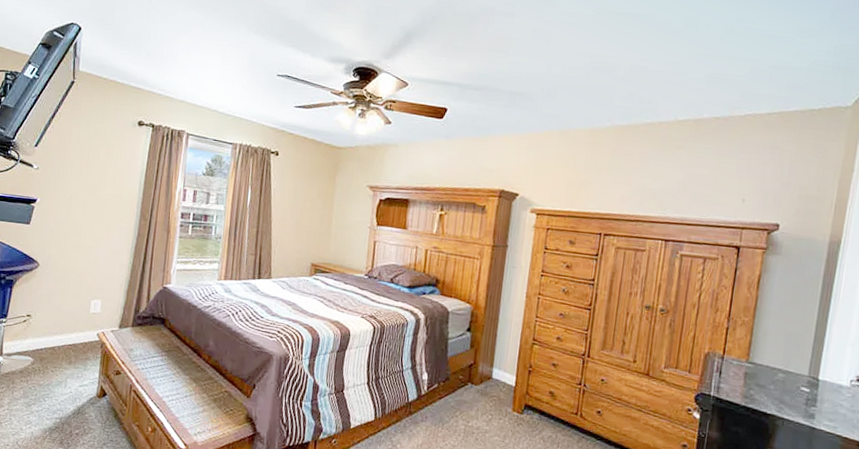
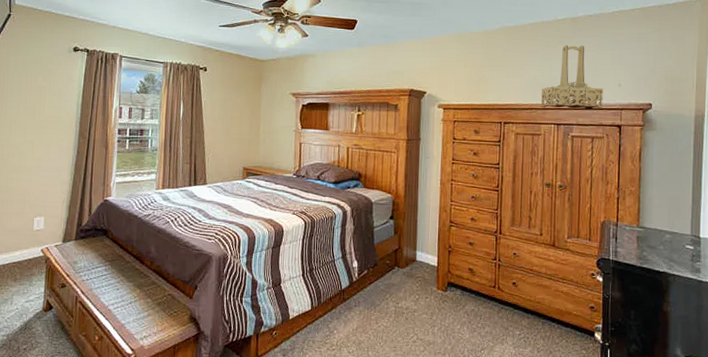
decorative basket: none [649,149,724,226] -> present [541,44,603,109]

